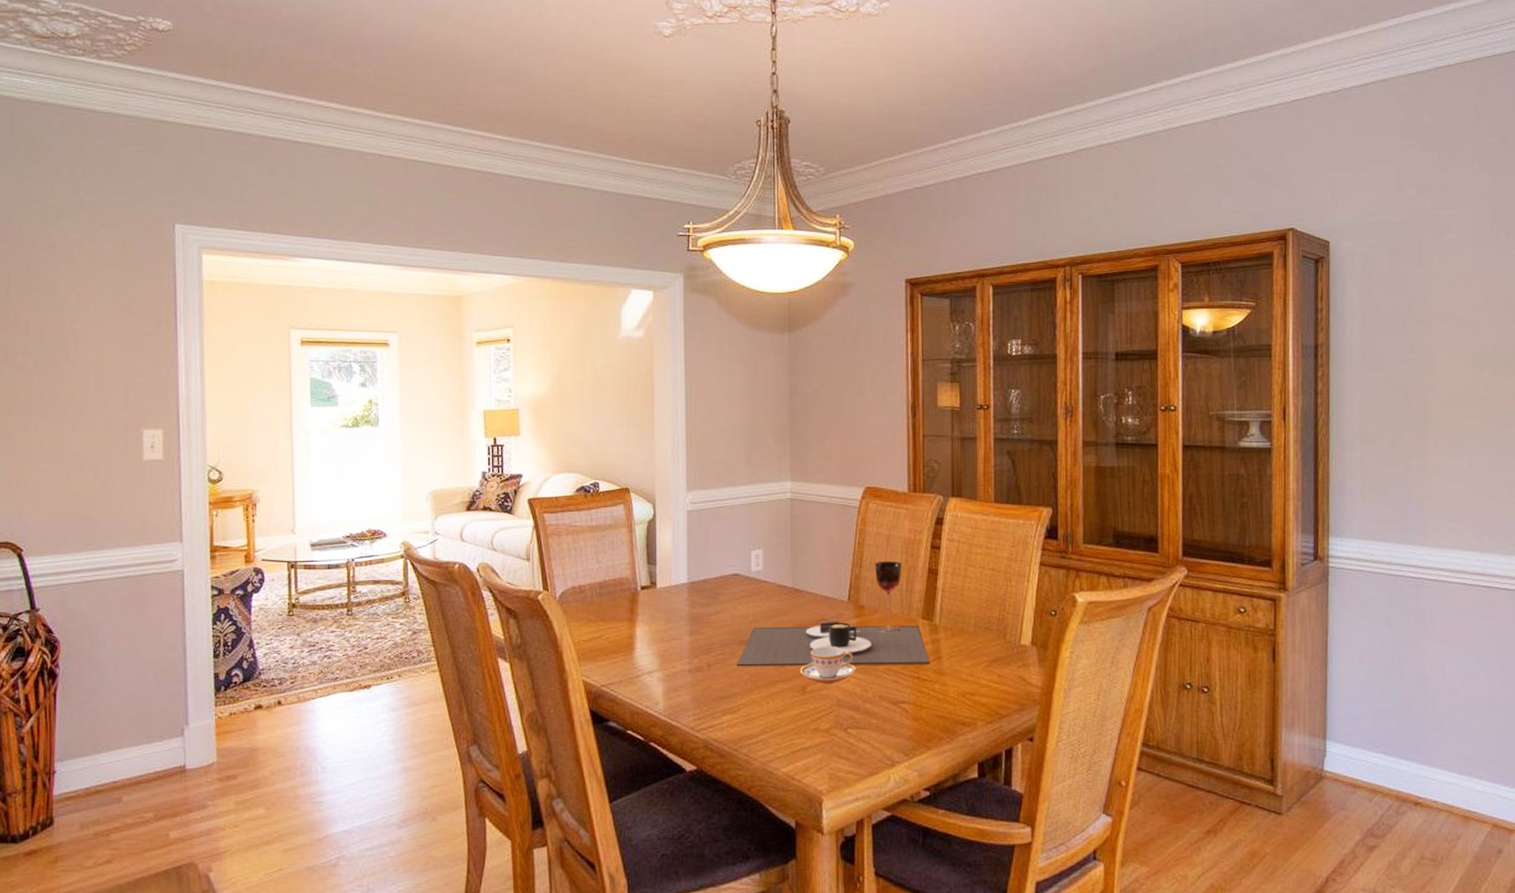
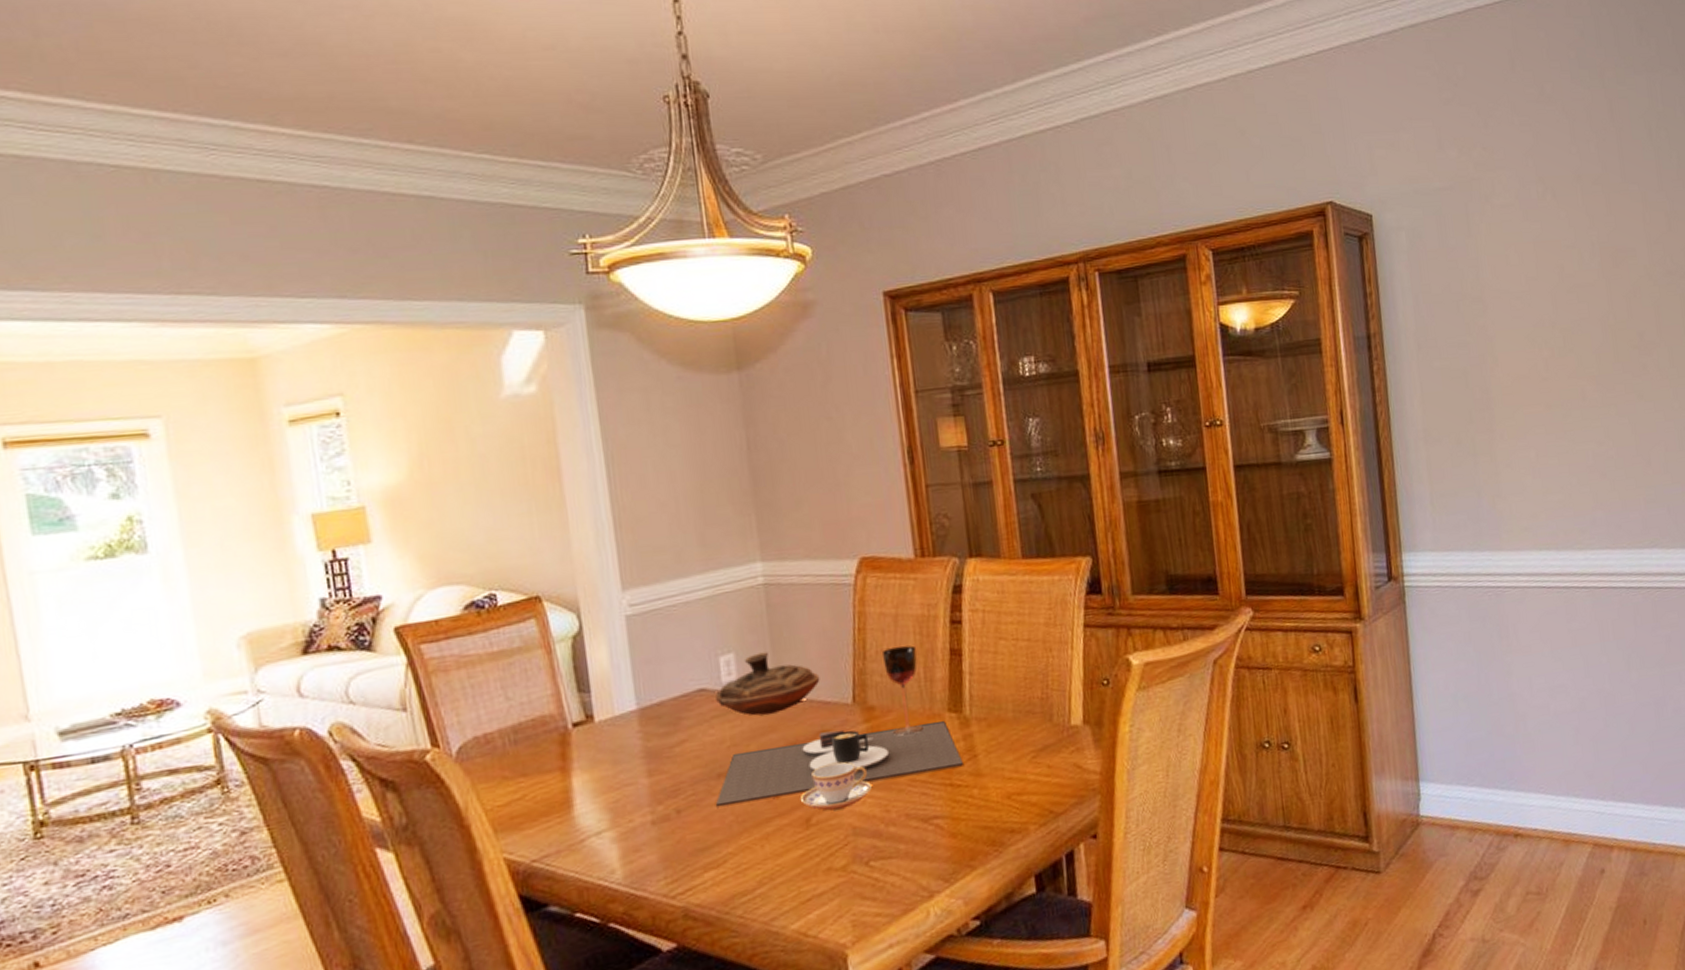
decorative bowl: none [746,552,825,600] -> present [716,652,820,716]

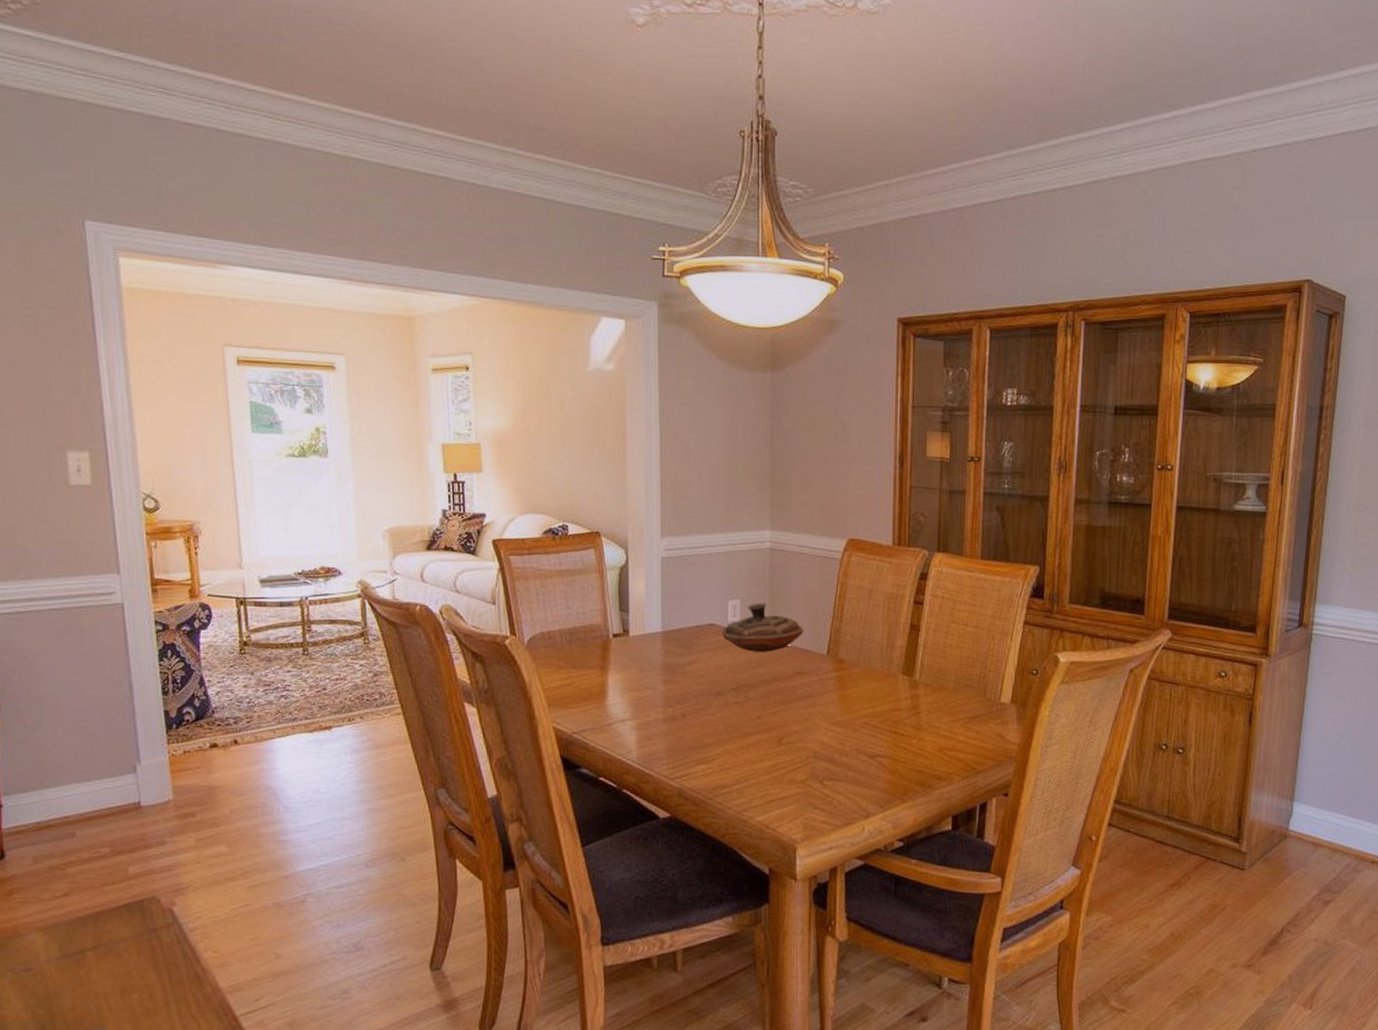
place setting: present [715,721,963,808] -> none [711,674,908,720]
teacup: present [800,761,872,811] -> none [776,699,833,736]
wineglass: present [881,645,925,736] -> none [855,616,883,687]

